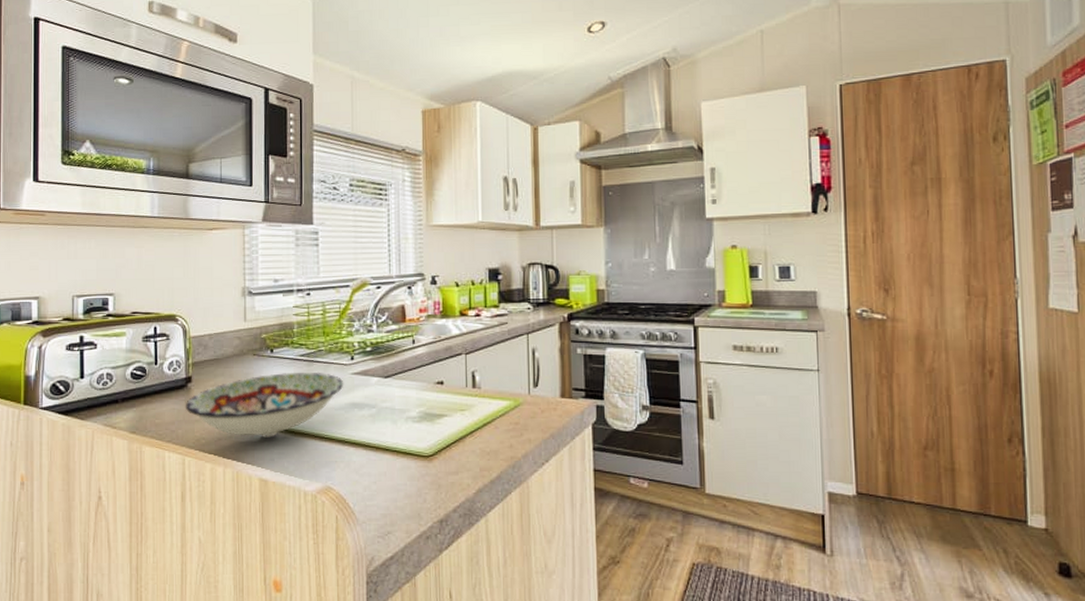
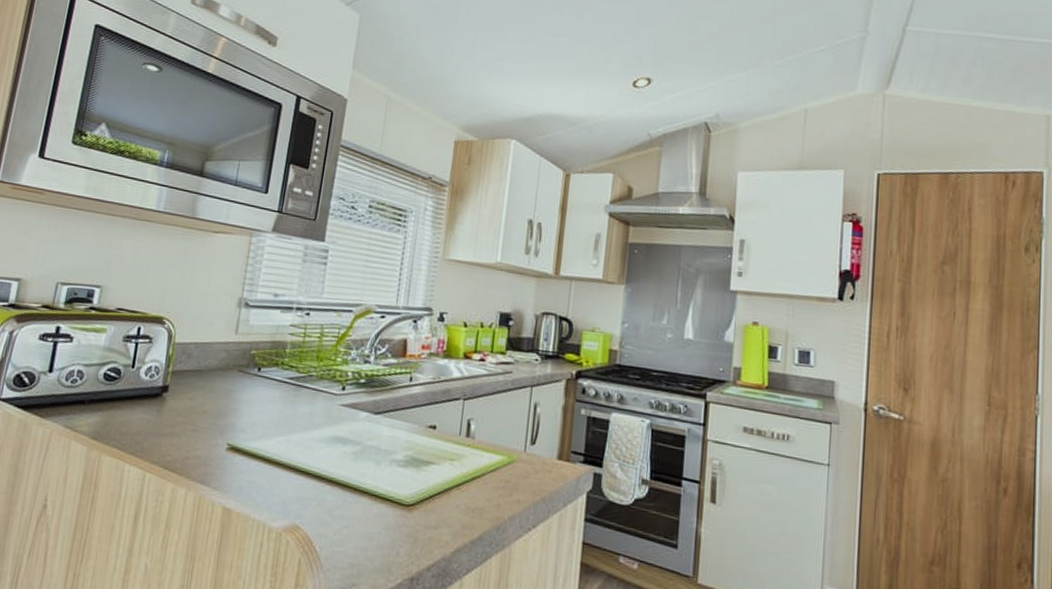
bowl: present [185,371,344,438] -> none [156,394,331,463]

